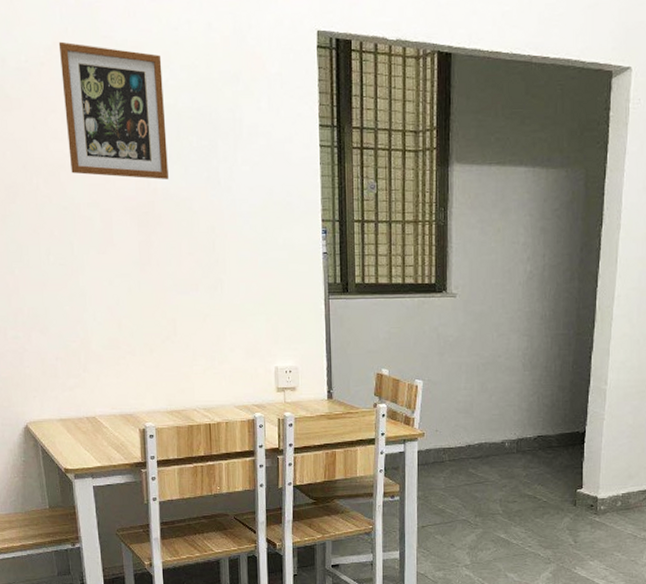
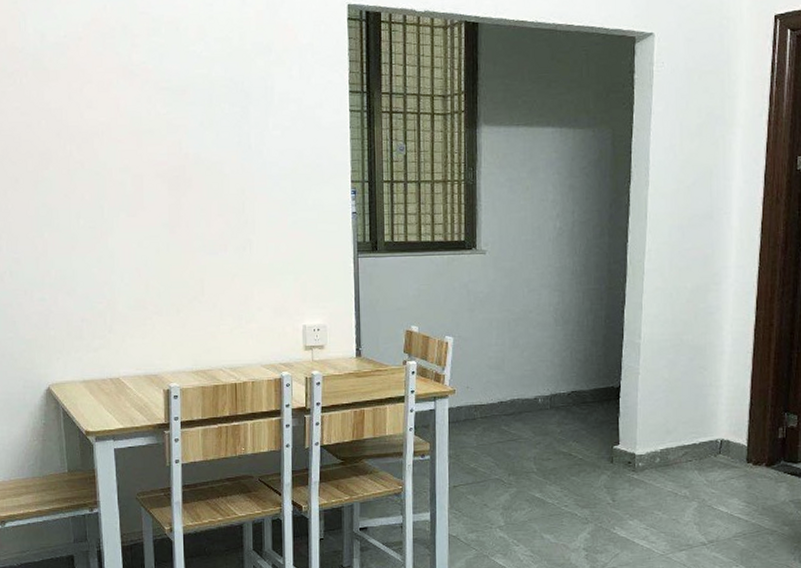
picture frame: present [58,41,169,179] -> none [97,18,200,145]

